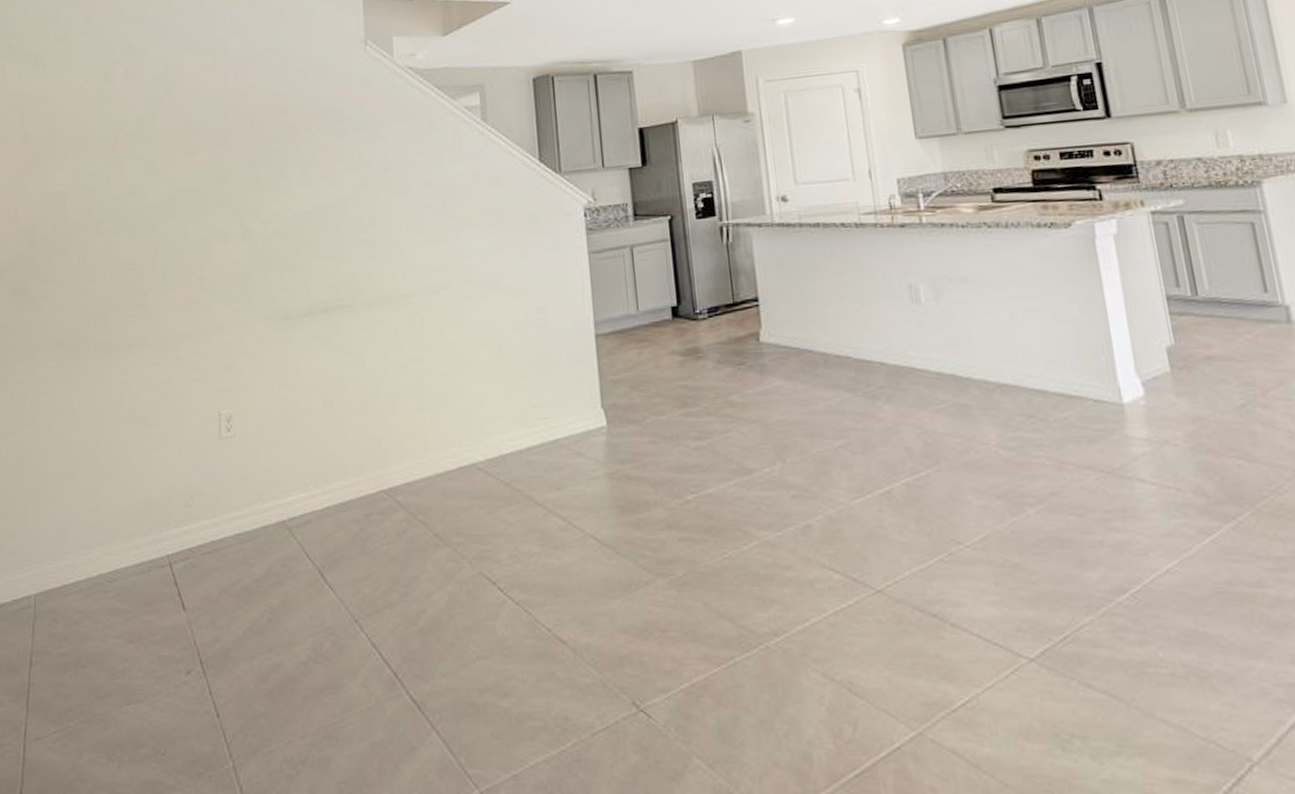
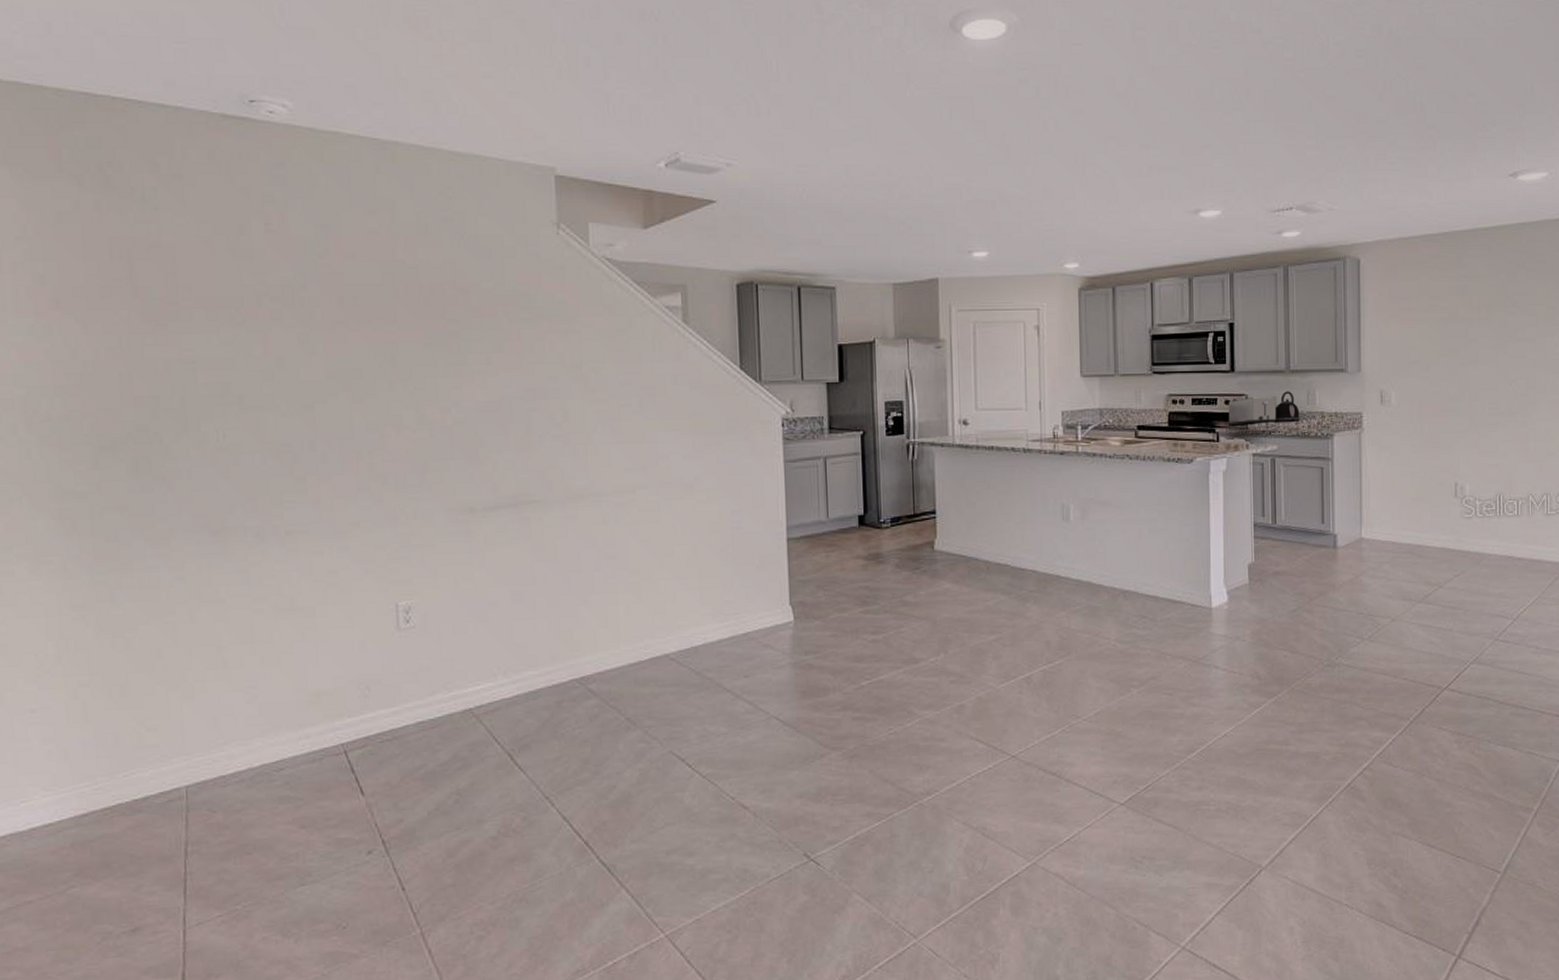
toaster: none [1108,142,1178,181] -> present [1228,397,1277,426]
kettle: none [1173,134,1211,174] -> present [1273,391,1300,424]

